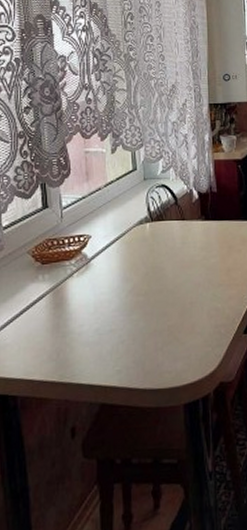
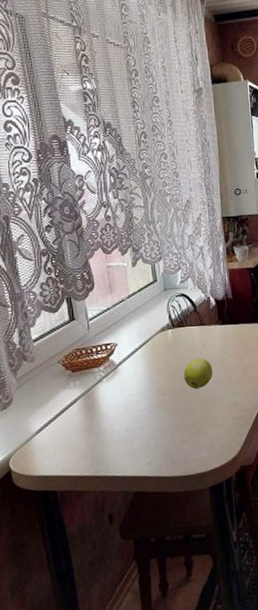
apple: none [161,256,193,290] -> present [183,358,213,389]

